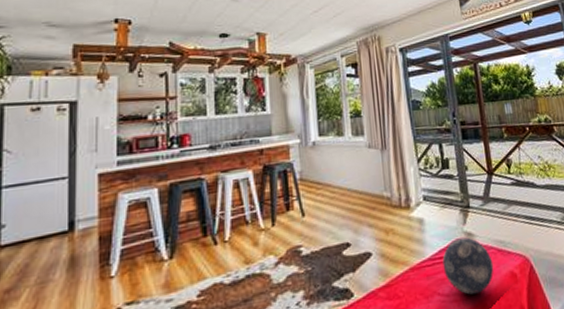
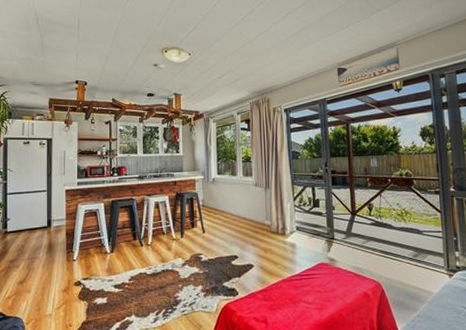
decorative ball: present [442,237,494,295] -> none [308,262,351,305]

